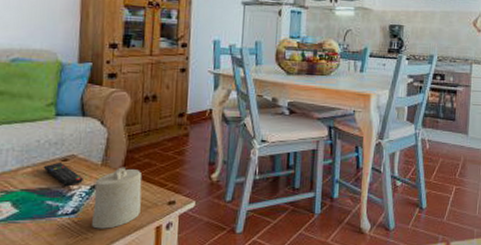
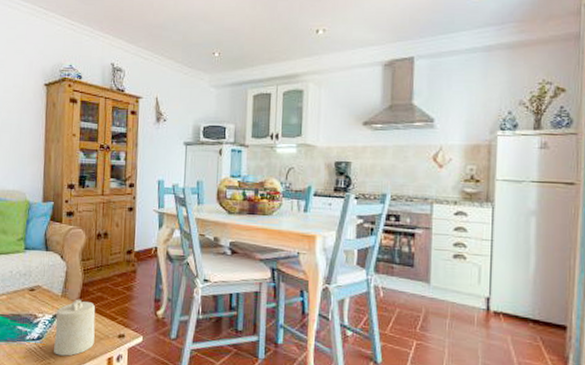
remote control: present [43,163,83,187] -> none [15,292,47,315]

